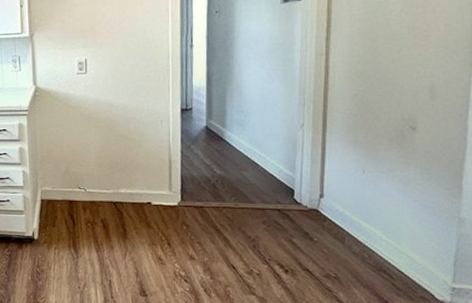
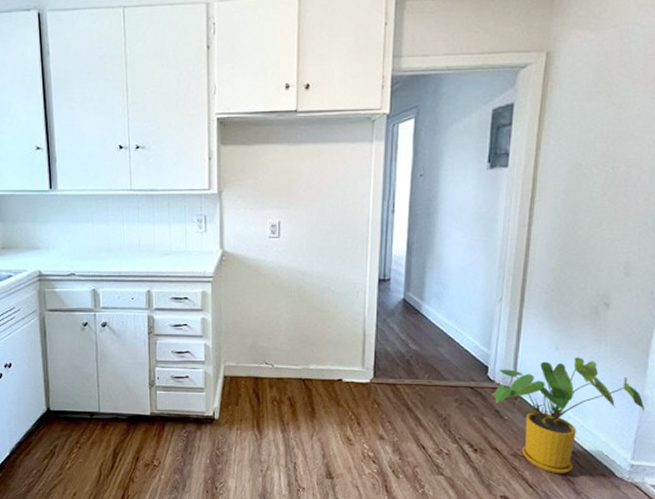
house plant: none [299,180,463,296] -> present [491,357,645,474]

